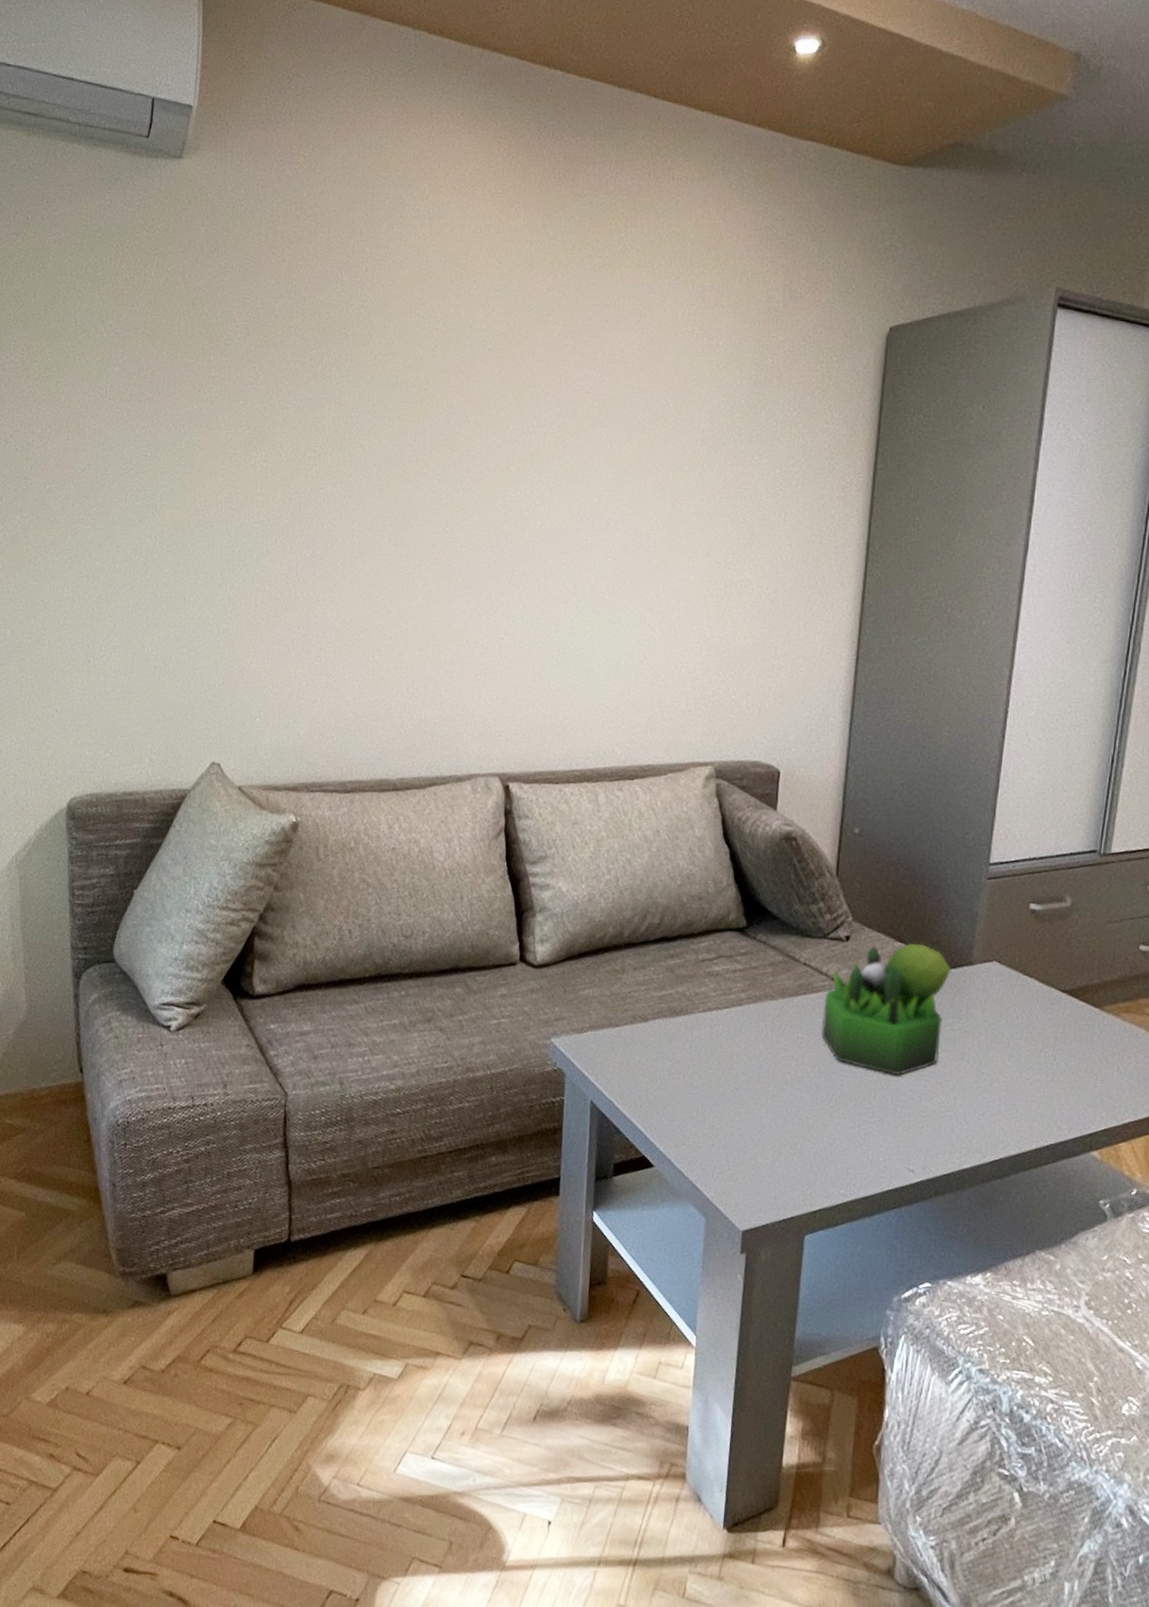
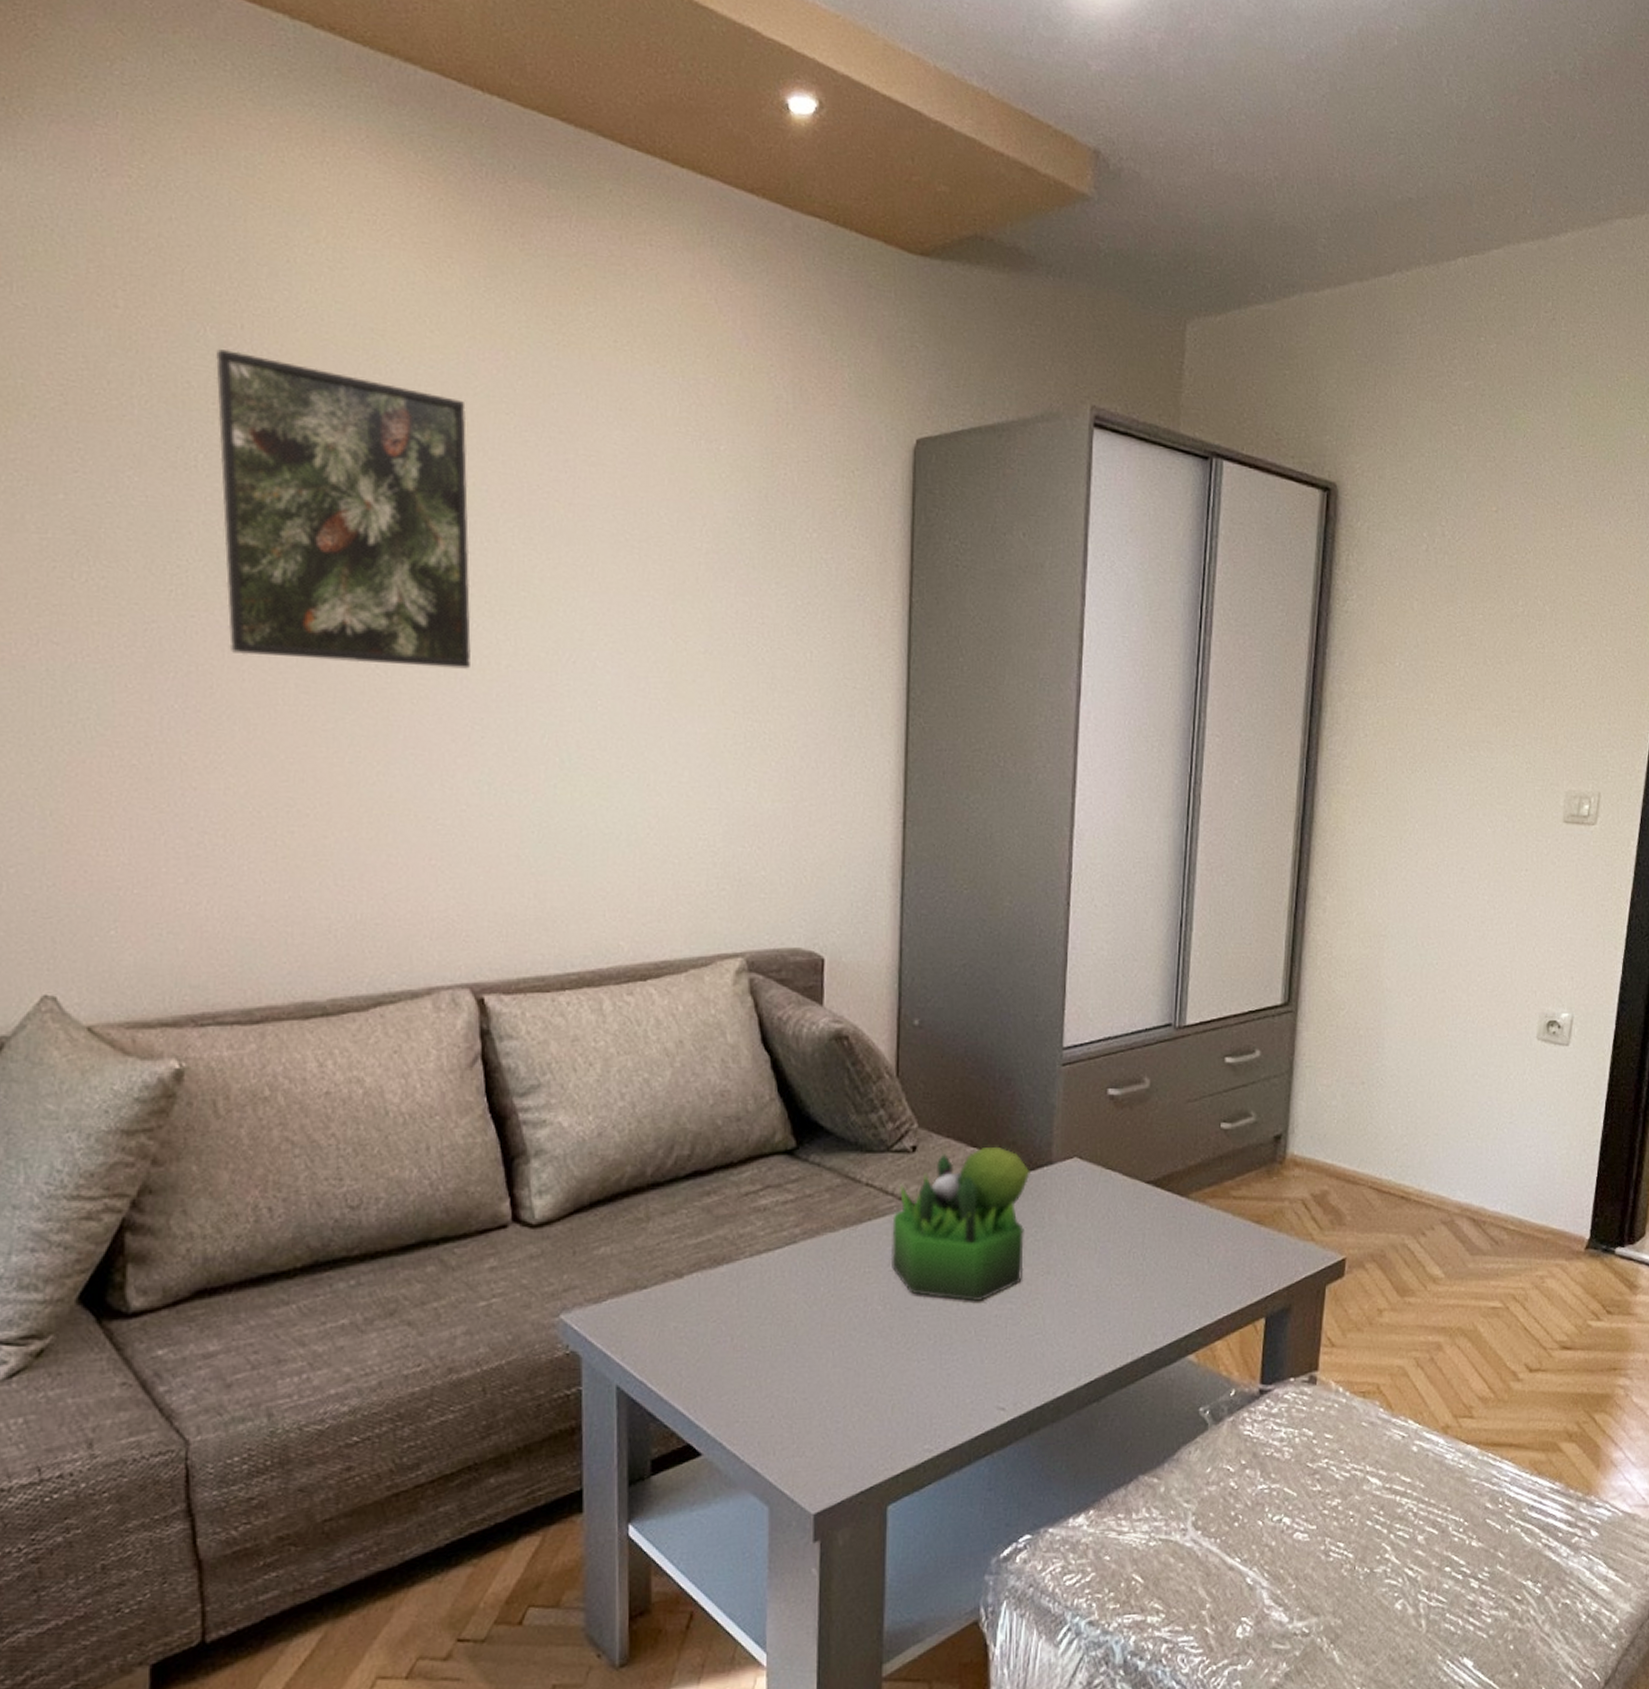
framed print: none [345,287,522,527] -> present [216,349,471,669]

